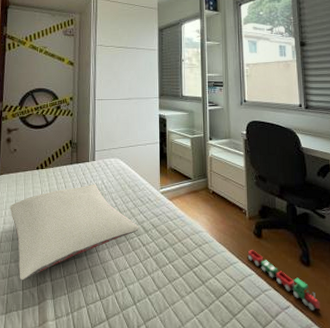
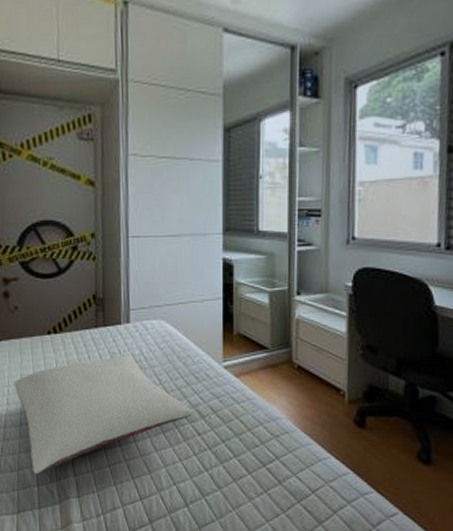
toy train: present [247,249,320,310] -> none [343,441,440,519]

